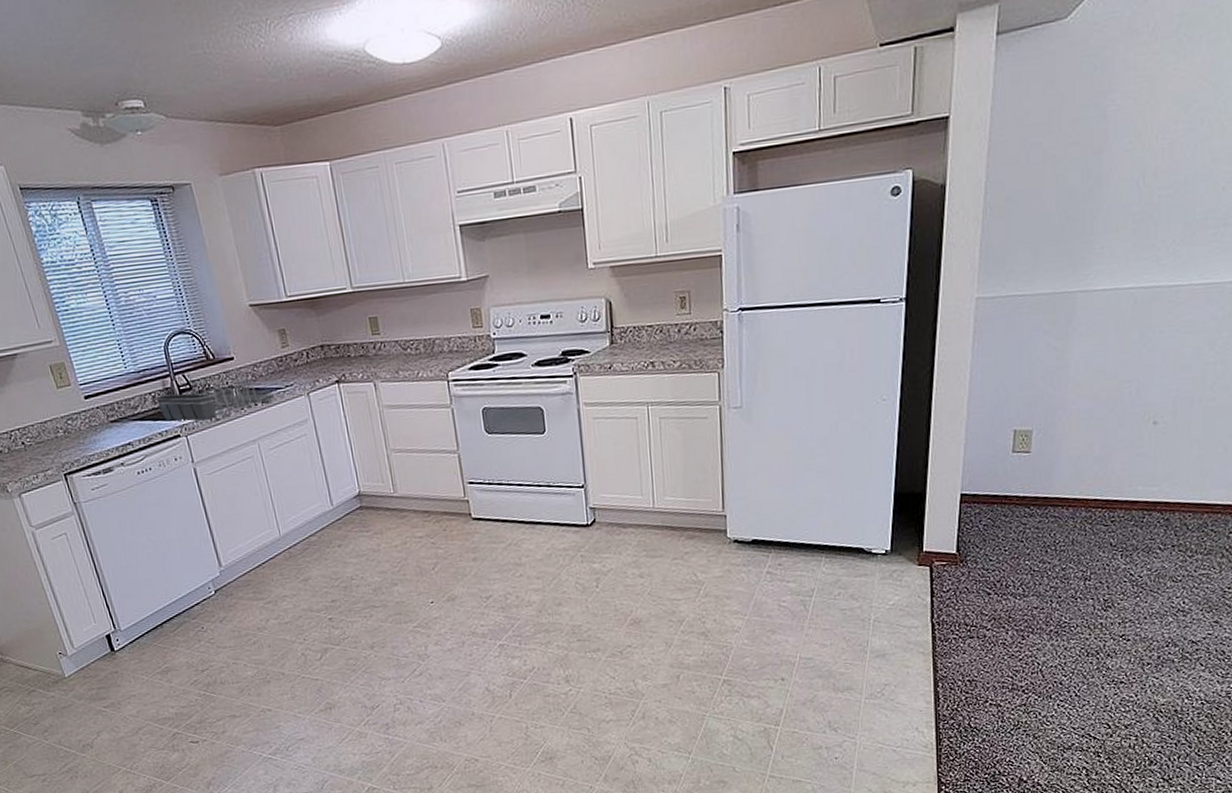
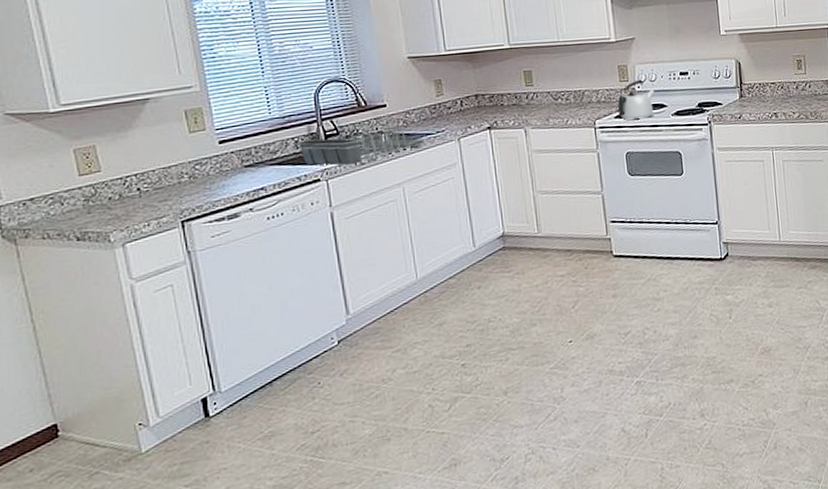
kettle: none [471,324,512,373] -> present [617,79,655,121]

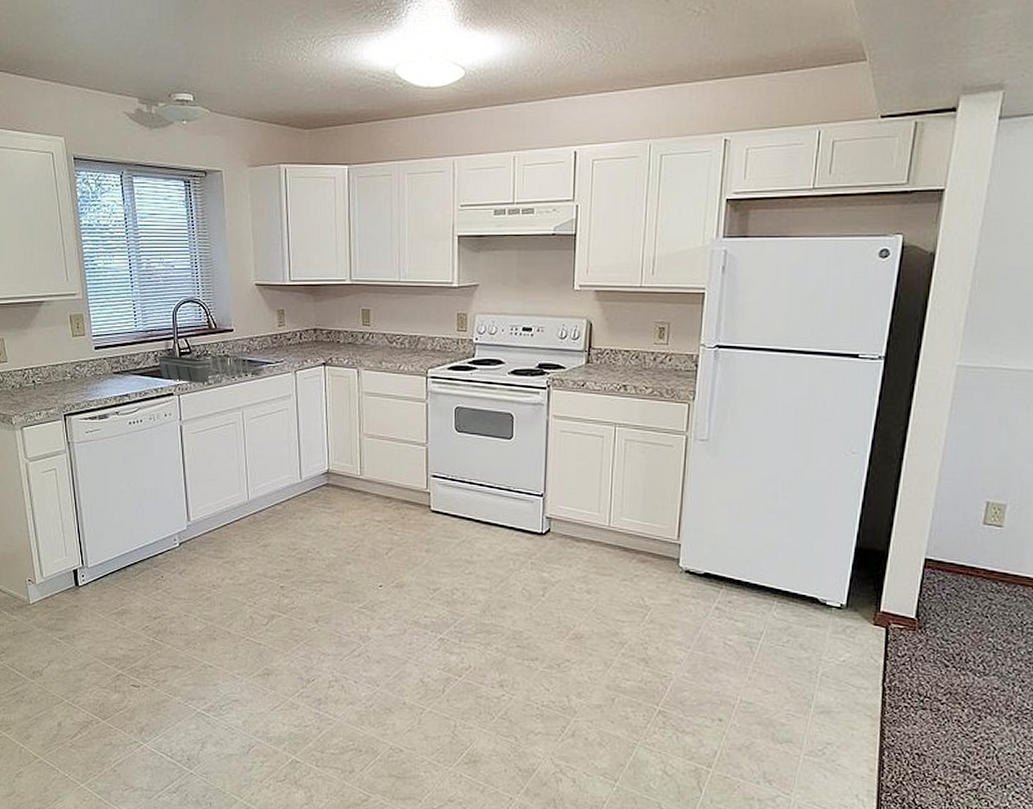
kettle: present [617,79,655,121] -> none [452,330,493,374]

